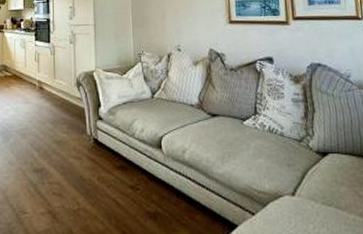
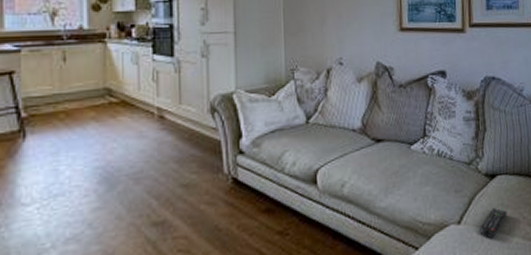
remote control: none [314,183,343,213] -> present [479,207,508,239]

